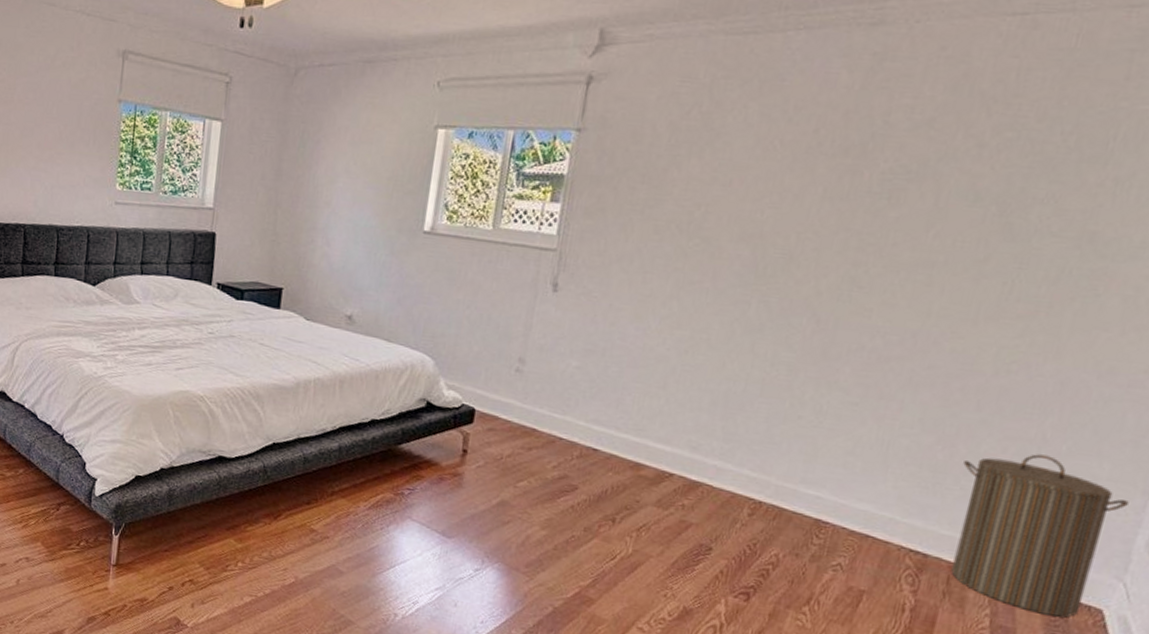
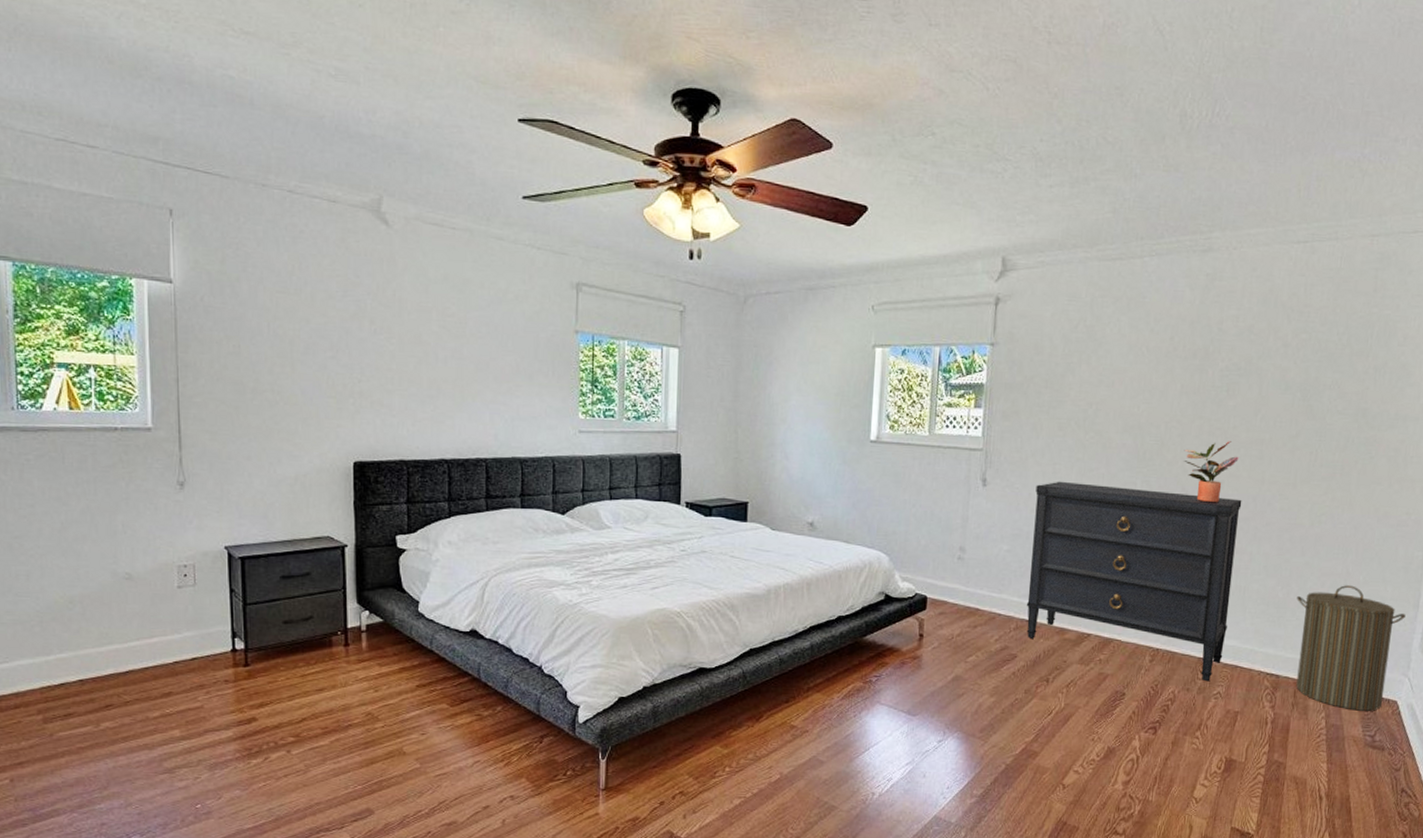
dresser: none [592,292,896,550] -> present [1026,481,1242,682]
potted plant: none [819,260,897,336] -> present [1184,441,1239,503]

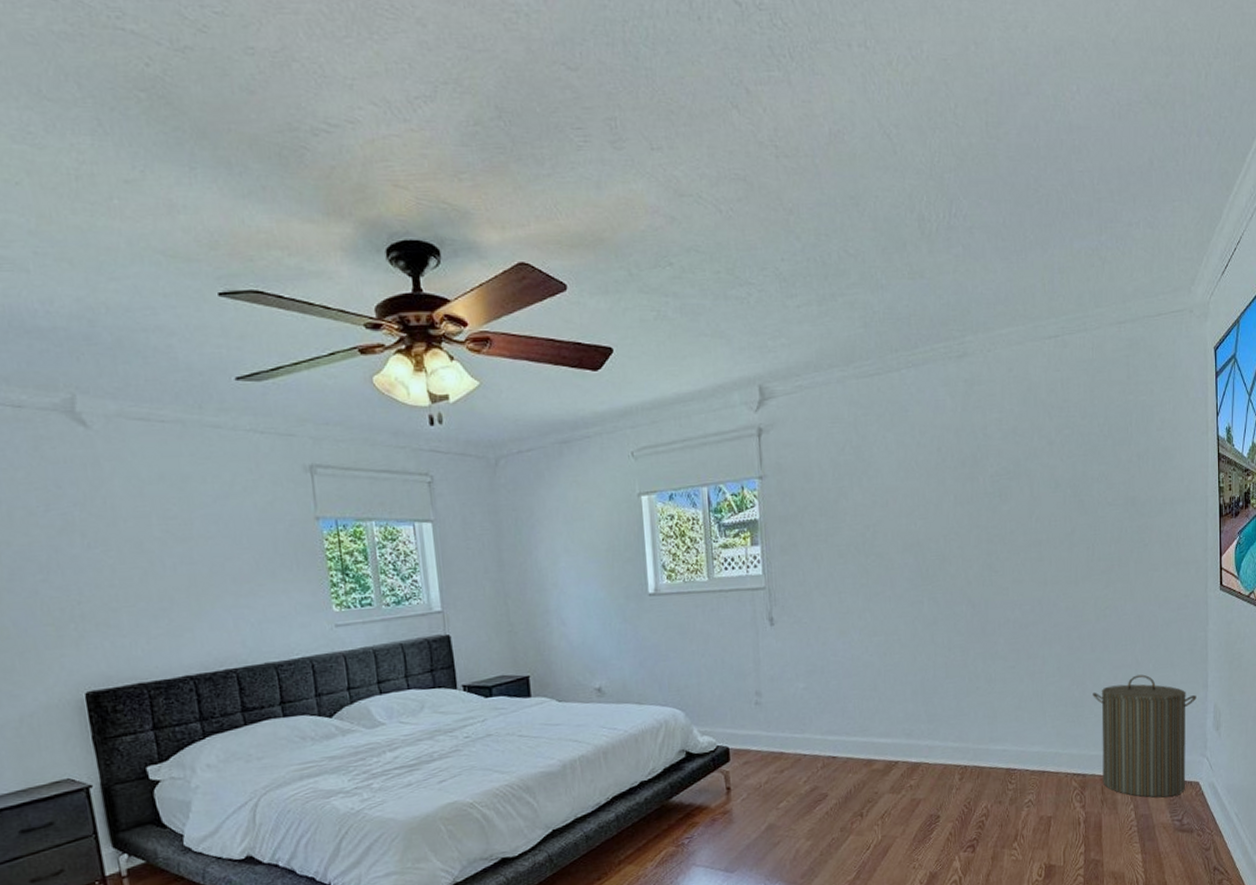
dresser: present [1026,481,1242,682] -> none [824,603,1030,792]
potted plant: present [1184,441,1239,503] -> none [965,546,1020,612]

